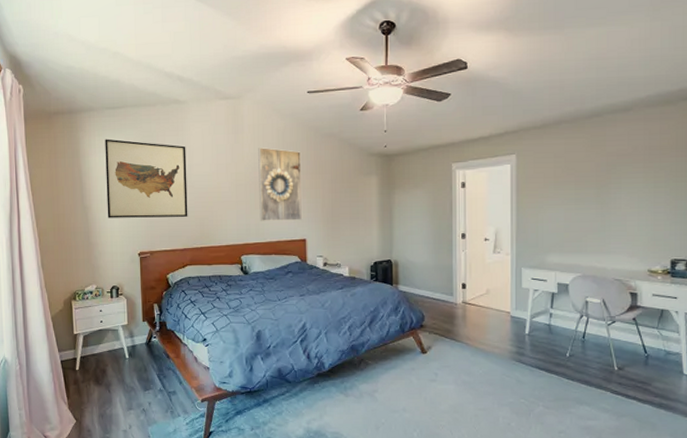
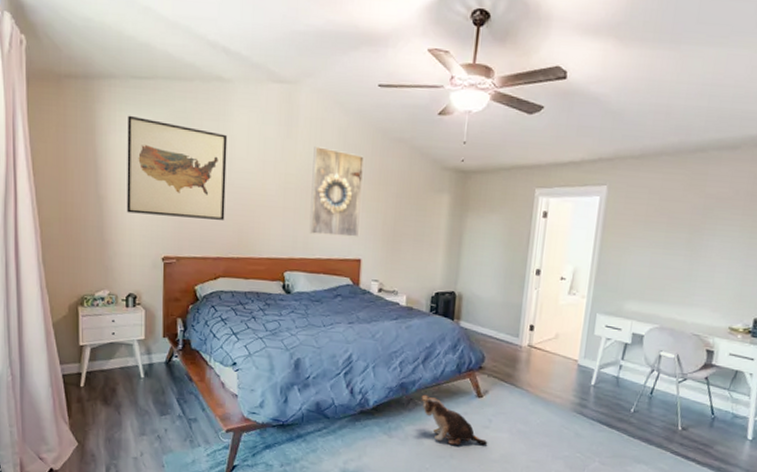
plush toy: none [371,354,437,399] -> present [421,394,488,446]

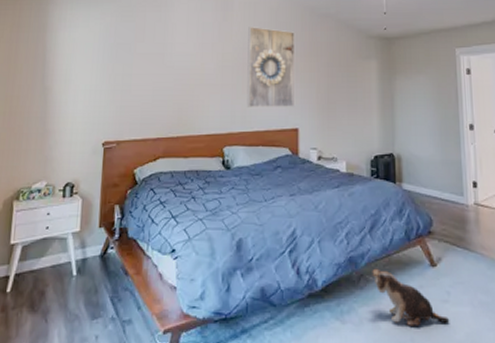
wall art: present [126,115,228,220] -> none [70,13,169,101]

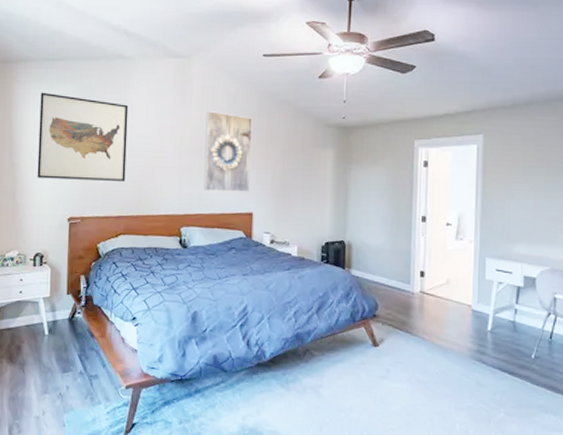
wall art: none [70,13,169,101] -> present [37,92,129,181]
plush toy: present [372,268,450,326] -> none [317,345,388,398]

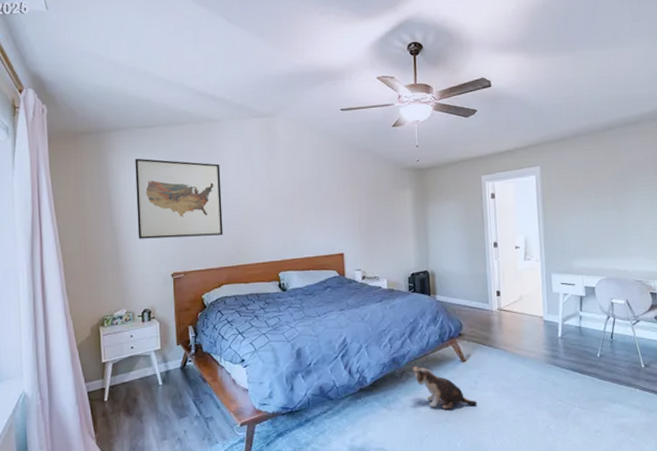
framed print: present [203,111,252,192] -> none [293,164,339,237]
plush toy: none [317,345,388,398] -> present [412,366,478,409]

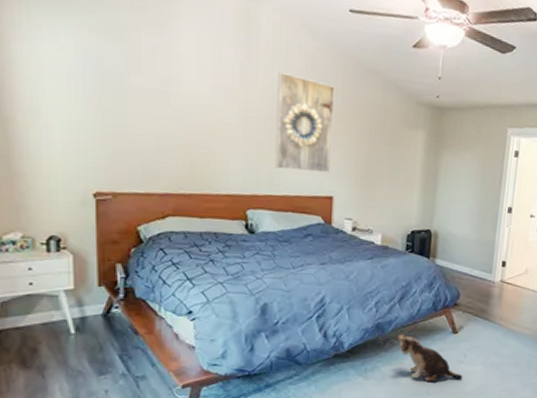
wall art: present [135,158,223,239] -> none [39,19,174,151]
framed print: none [293,164,339,237] -> present [274,72,335,173]

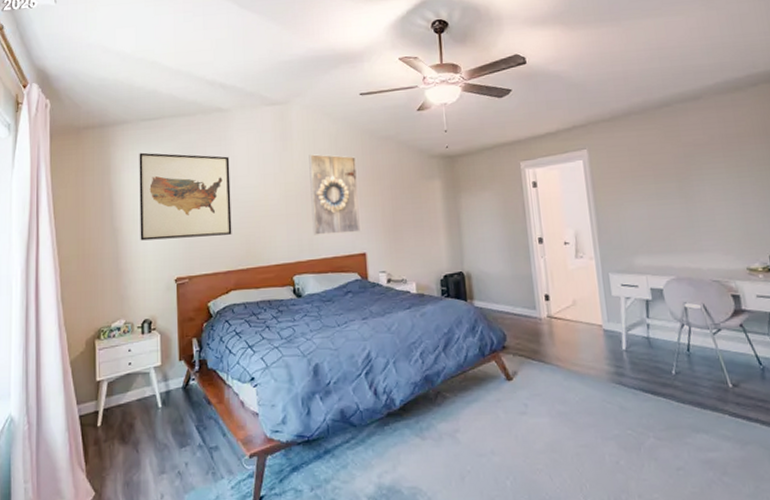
wall art: none [39,19,174,151] -> present [139,152,232,241]
plush toy: present [397,334,463,381] -> none [448,385,529,439]

